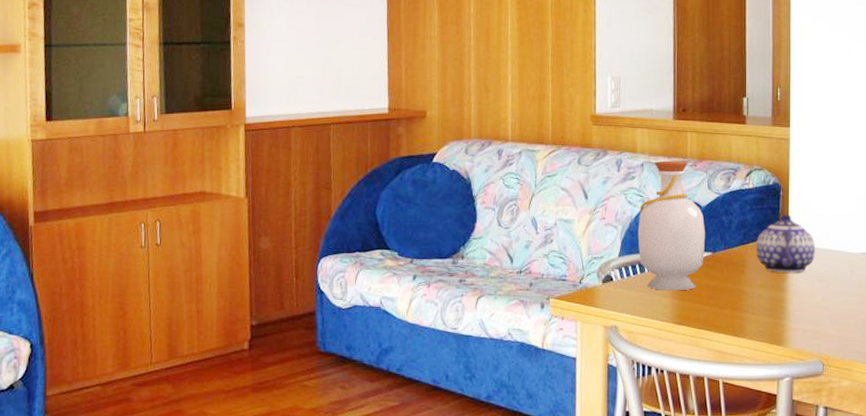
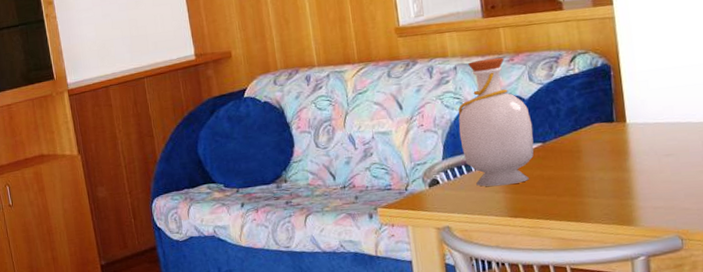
teapot: present [756,214,816,273] -> none [590,93,659,153]

